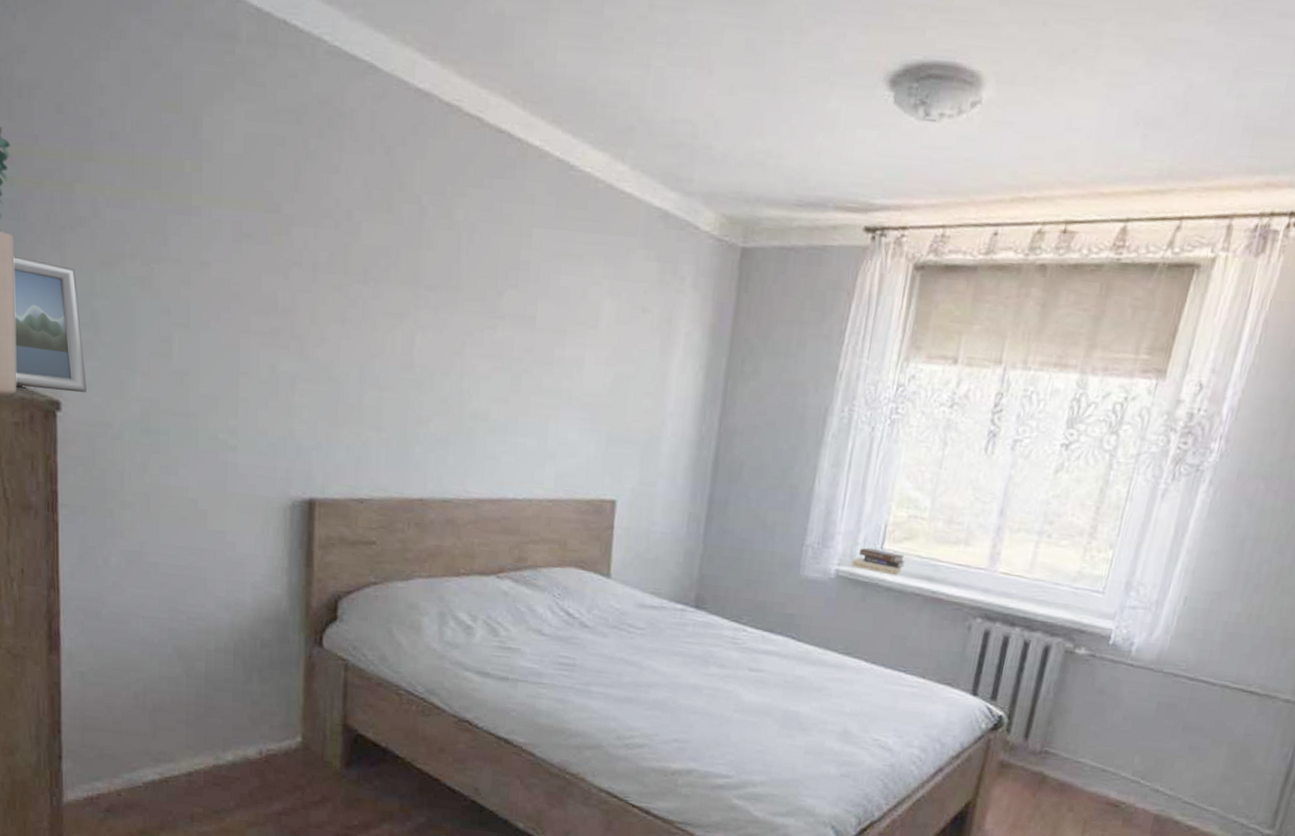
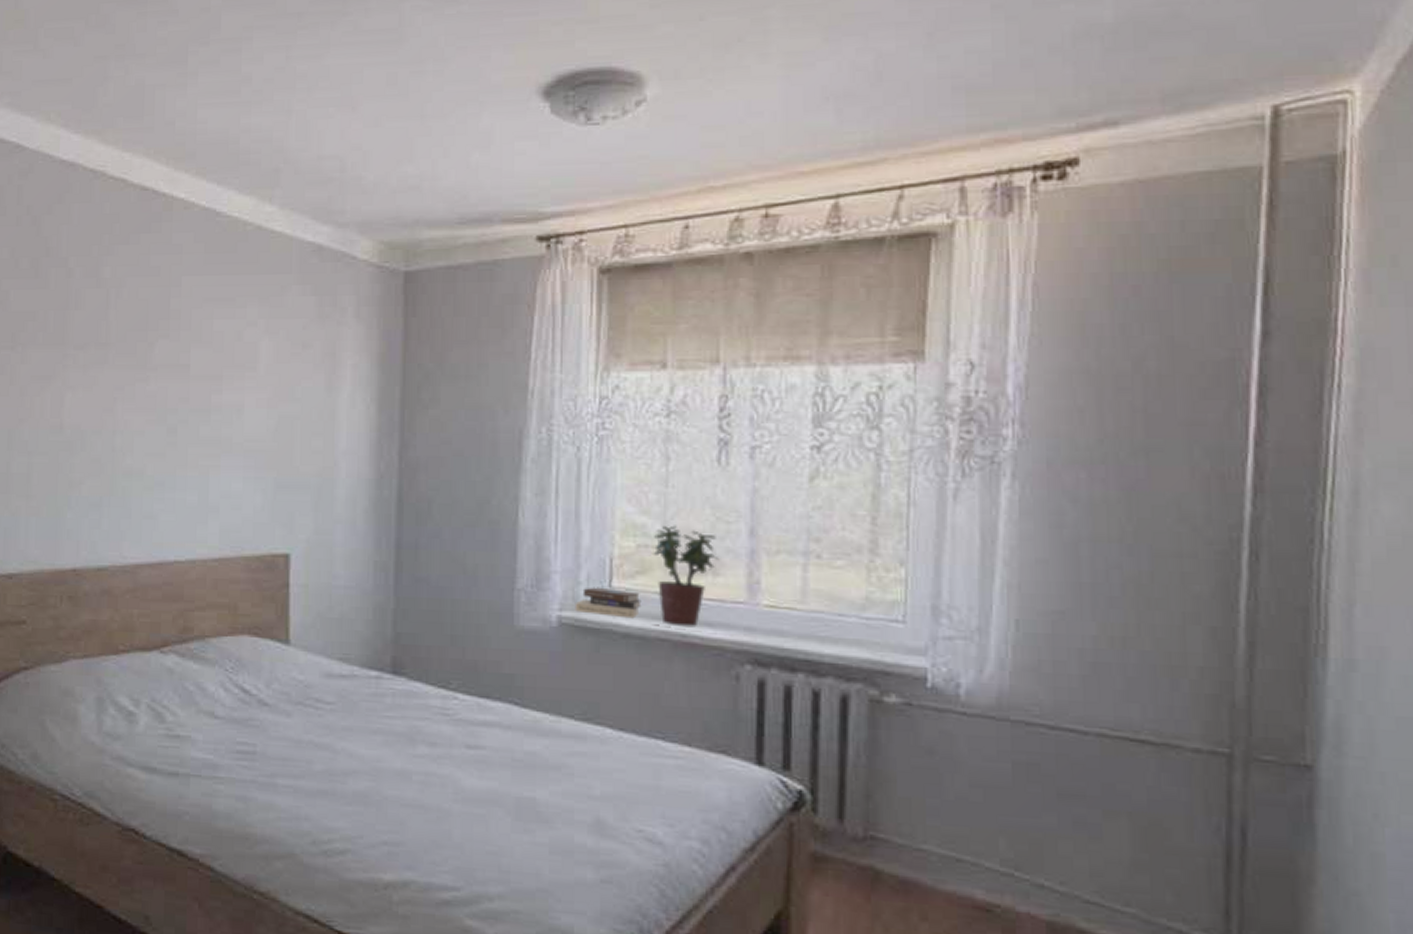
potted plant: none [918,501,973,586] -> present [653,525,720,628]

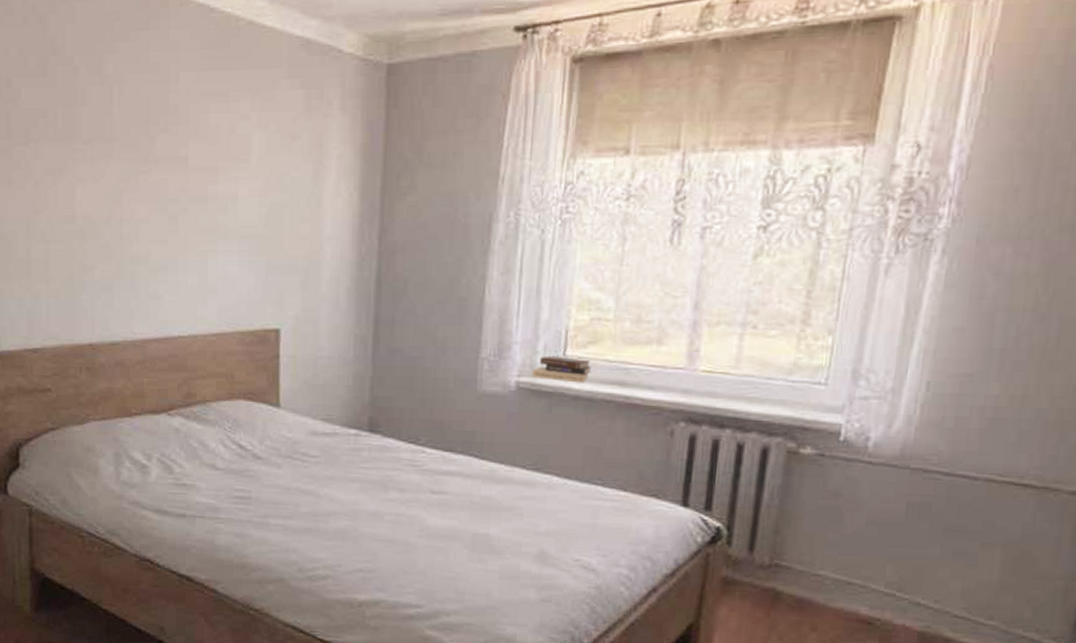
potted plant: present [653,525,720,628] -> none [604,300,665,390]

